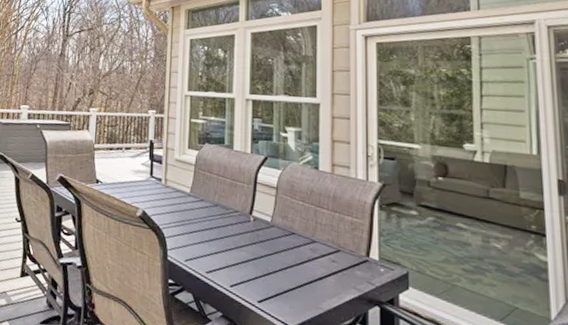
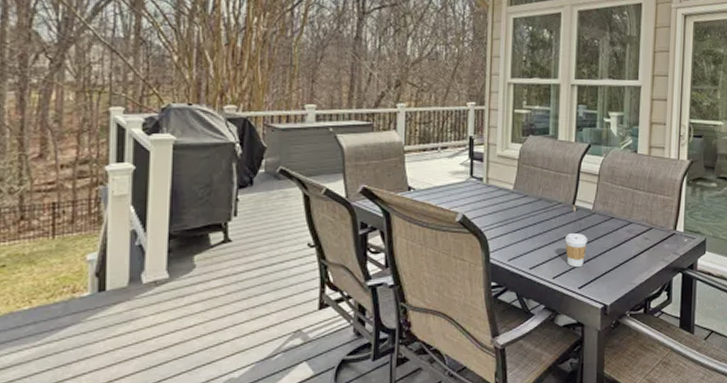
coffee cup: none [243,243,266,280] -> present [565,233,587,268]

